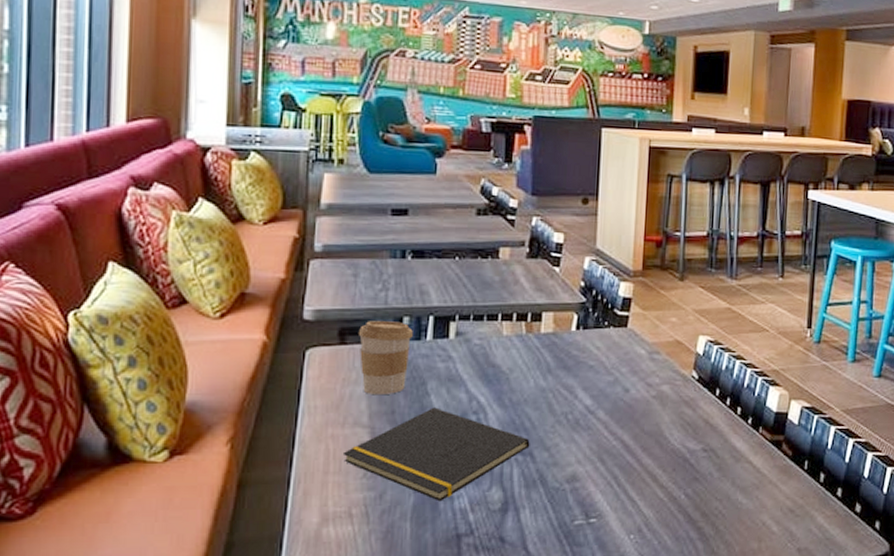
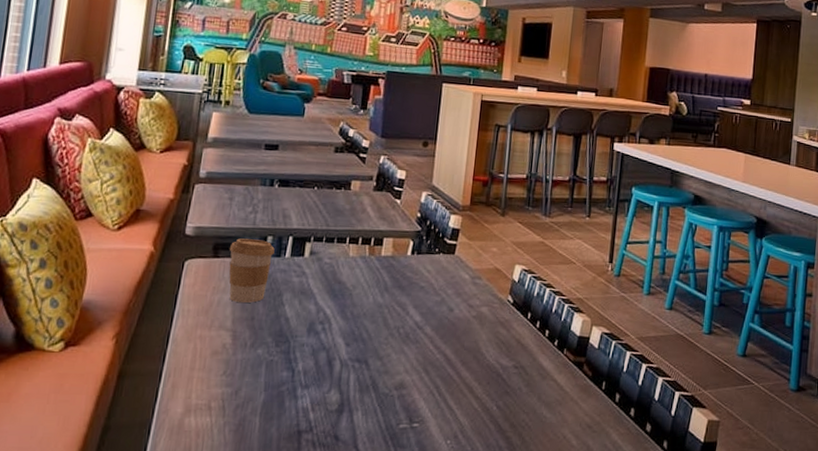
notepad: present [342,407,530,502] -> none [207,316,366,400]

